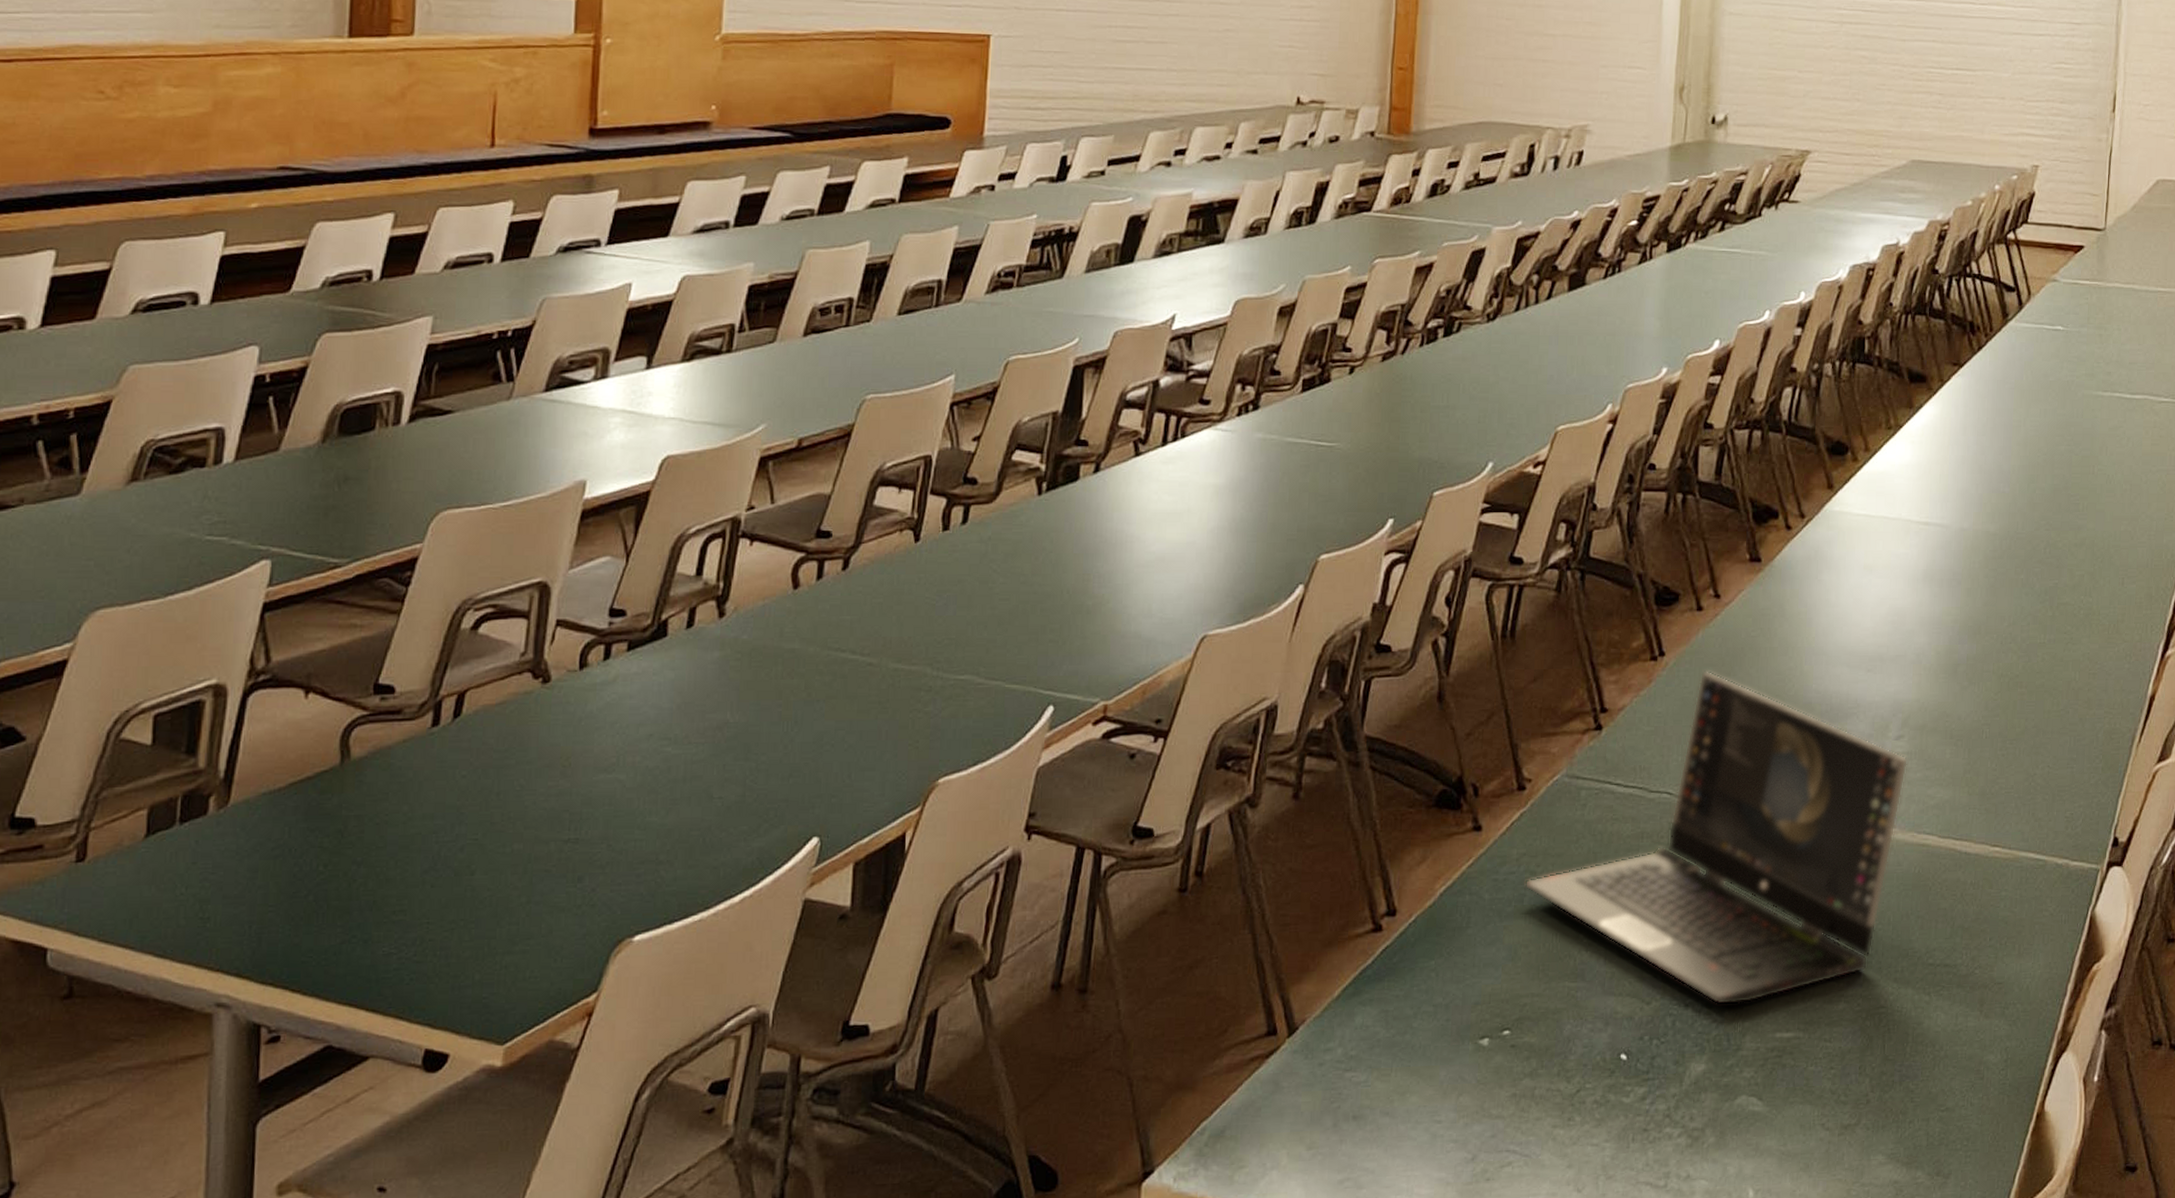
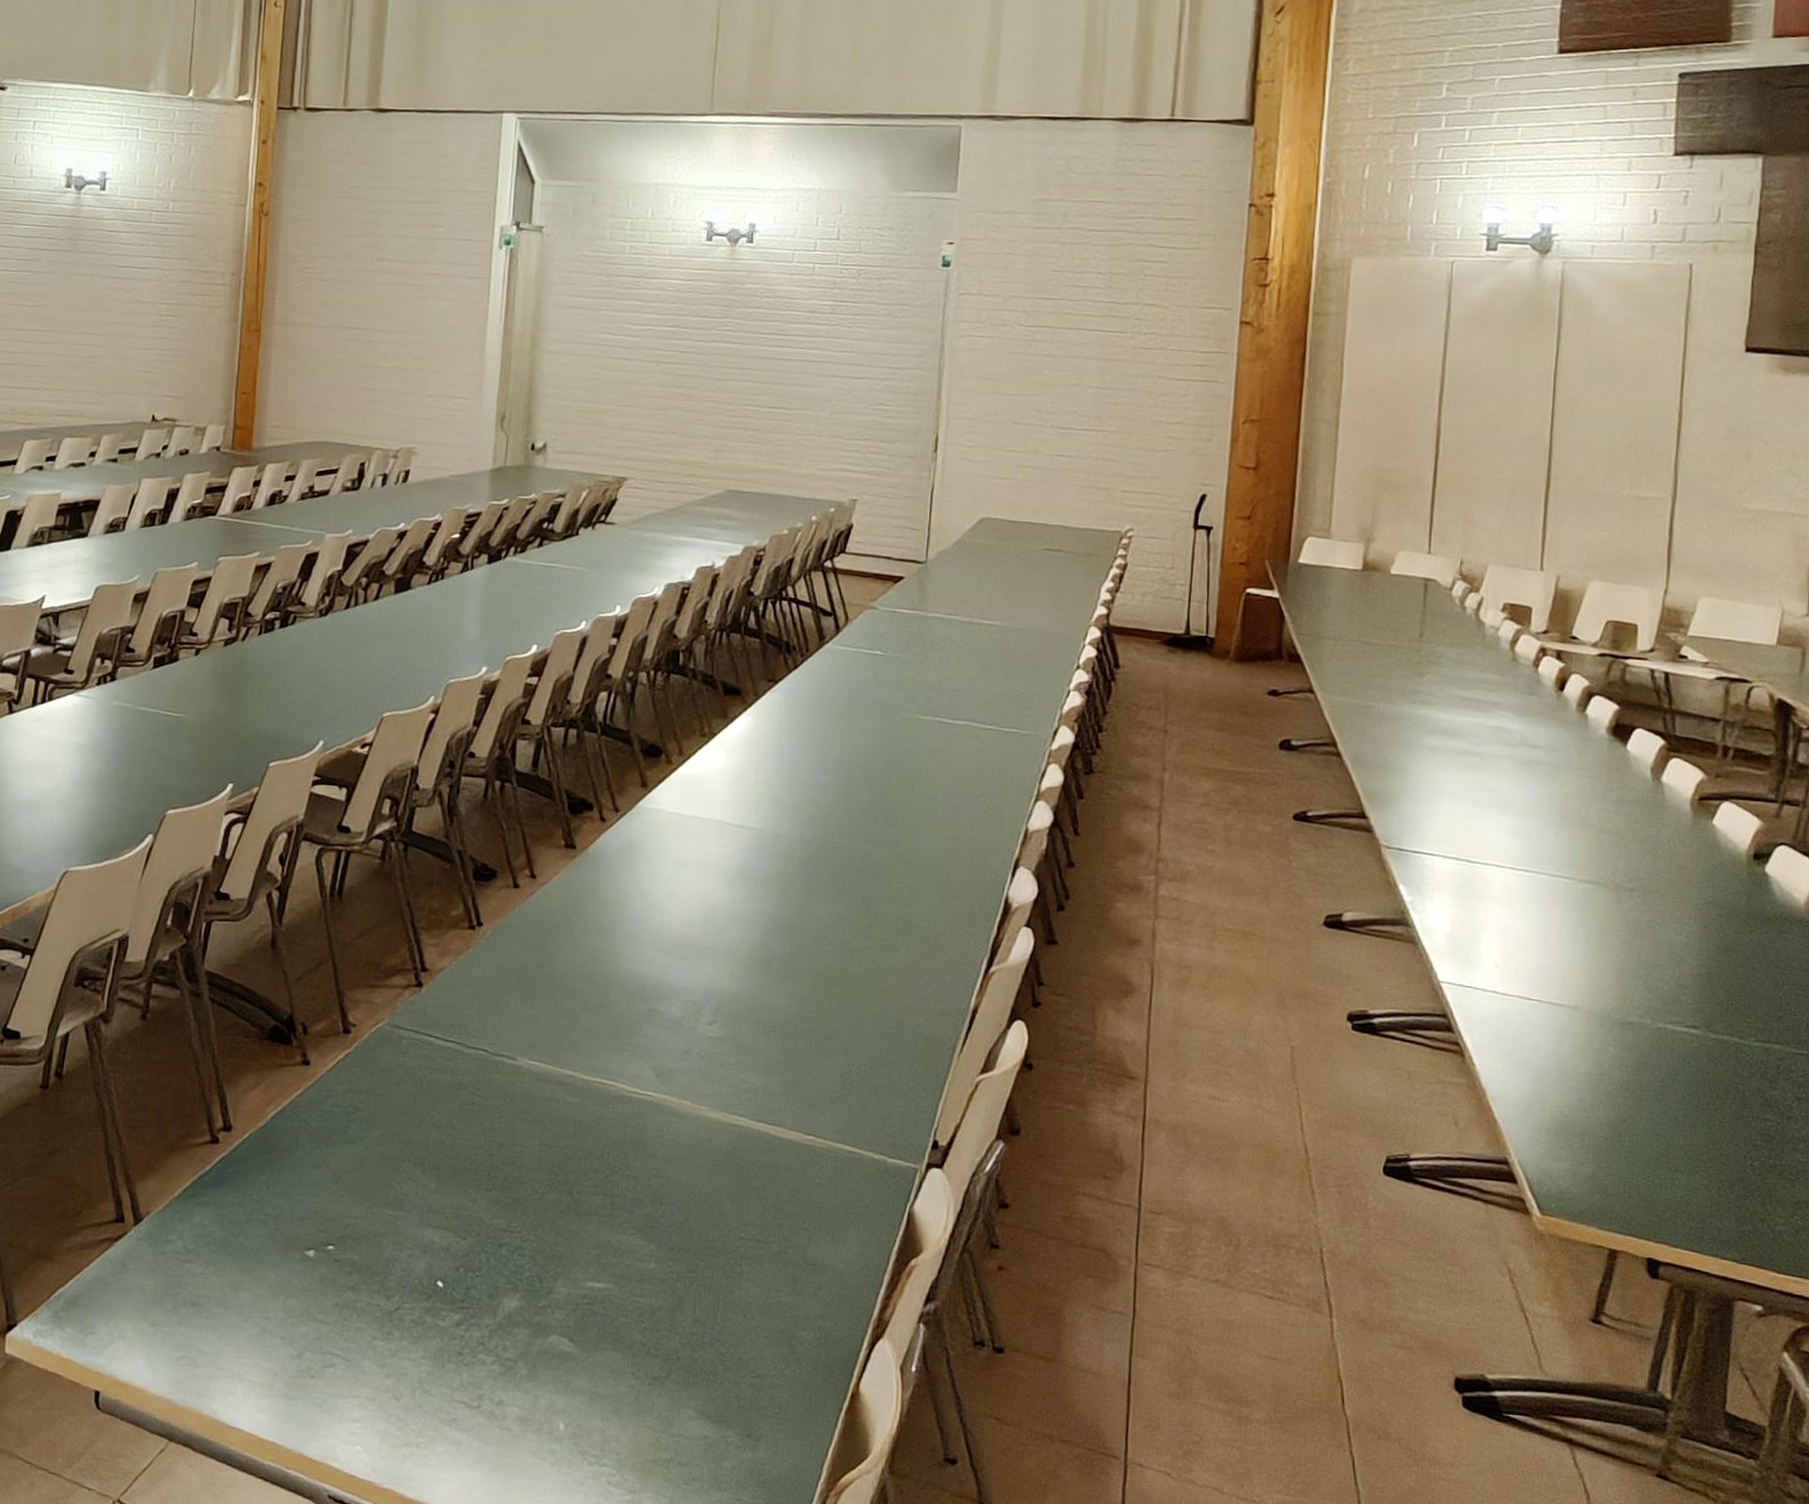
laptop computer: present [1524,671,1909,1005] -> none [349,943,721,1251]

